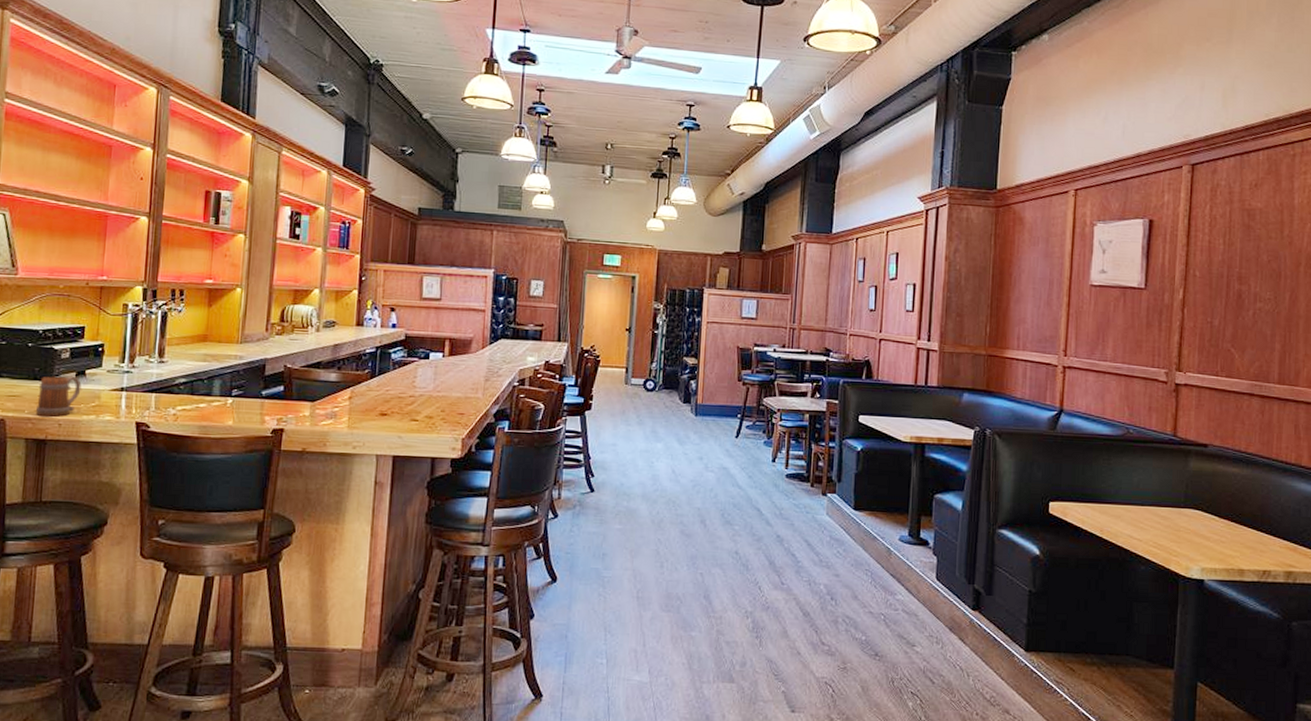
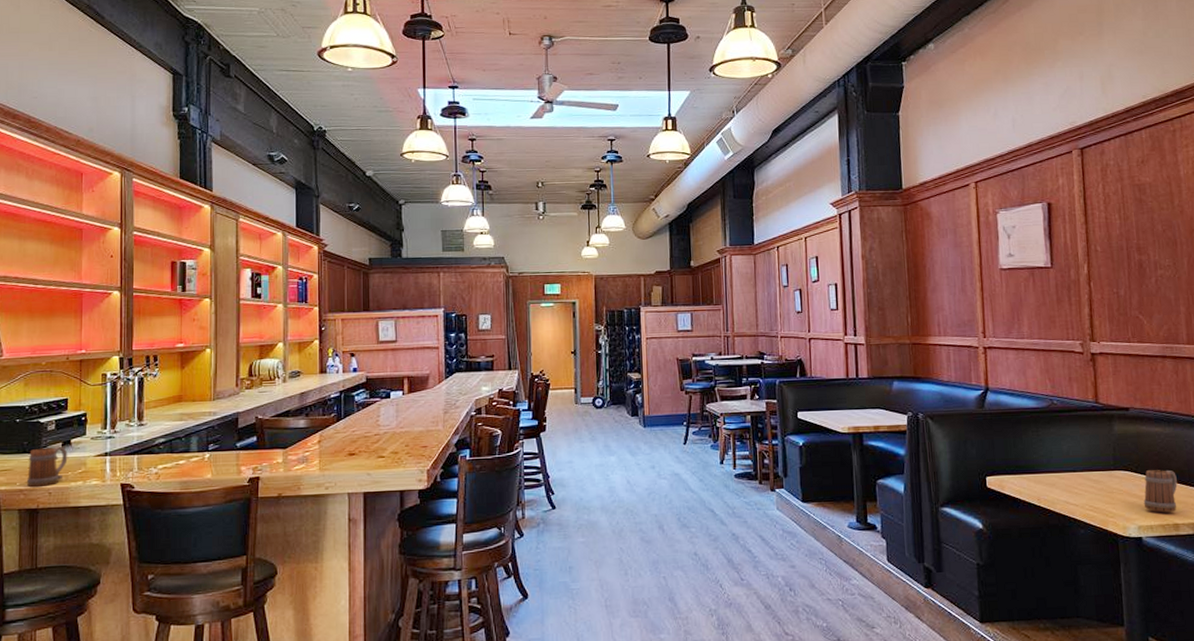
beer mug: none [1210,511,1248,556] -> present [1143,470,1178,512]

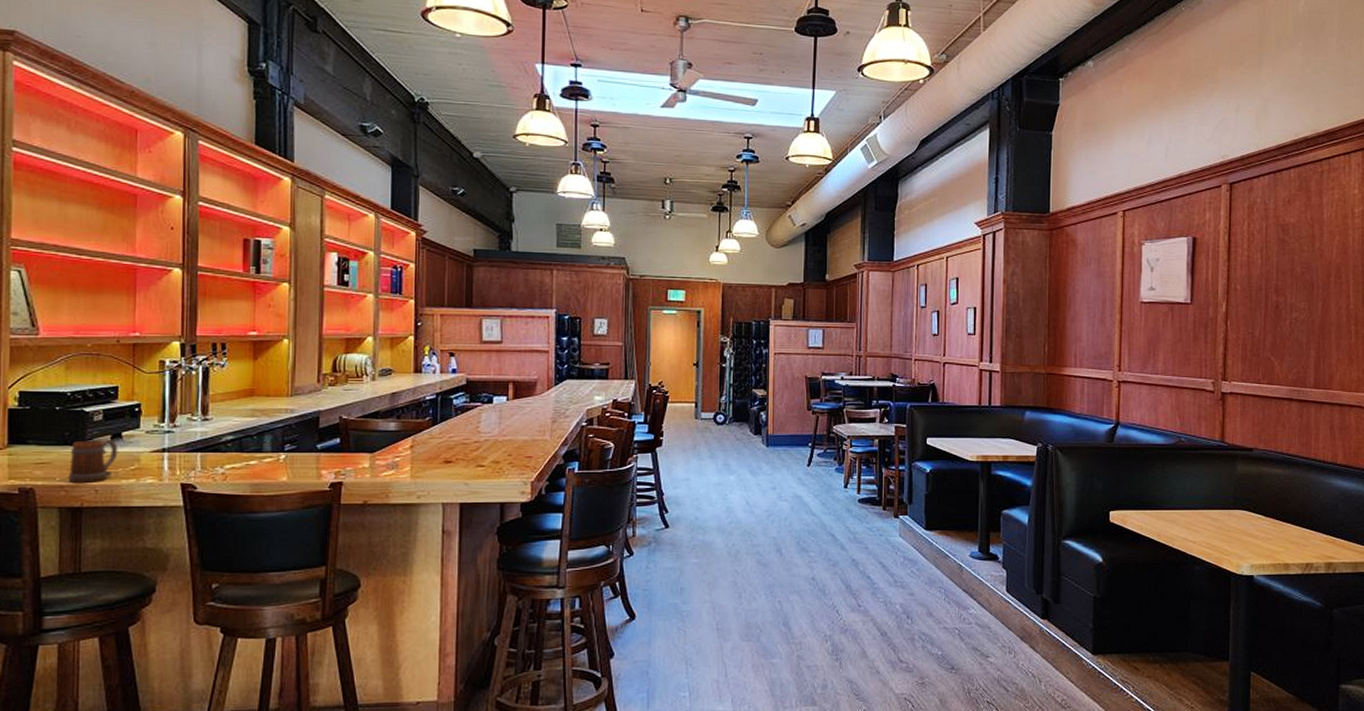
beer mug: present [1143,470,1178,512] -> none [1258,511,1291,552]

